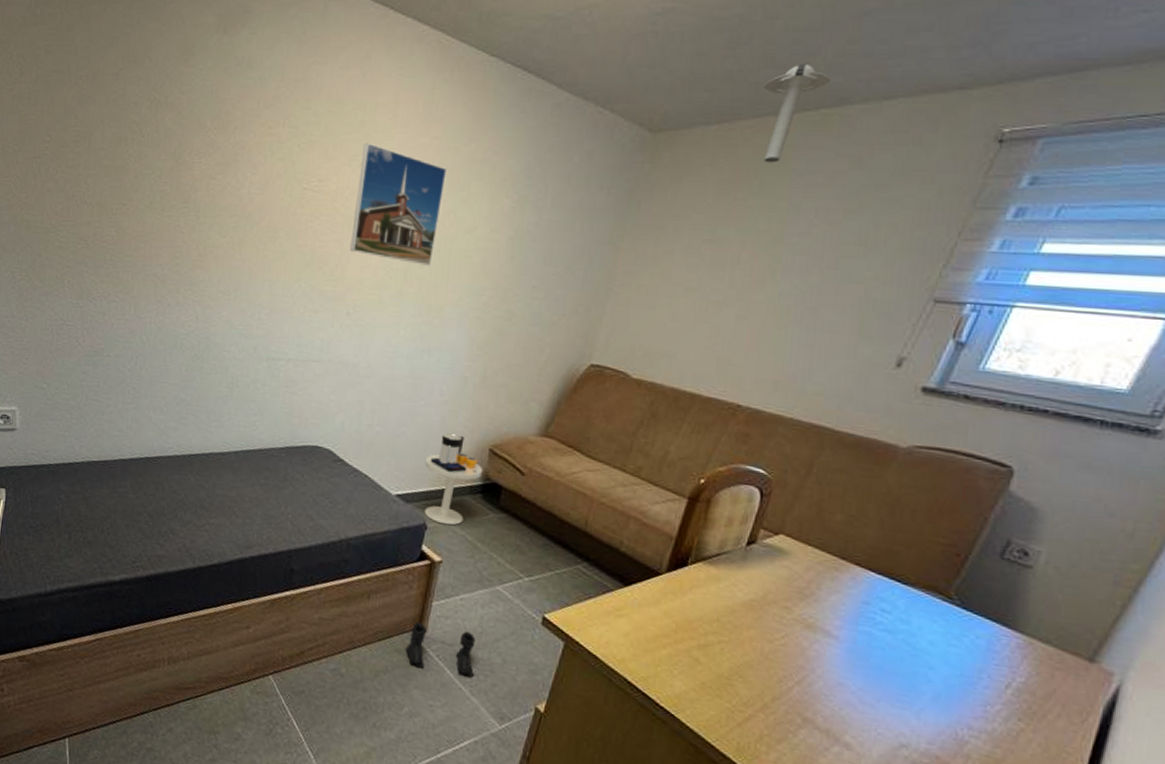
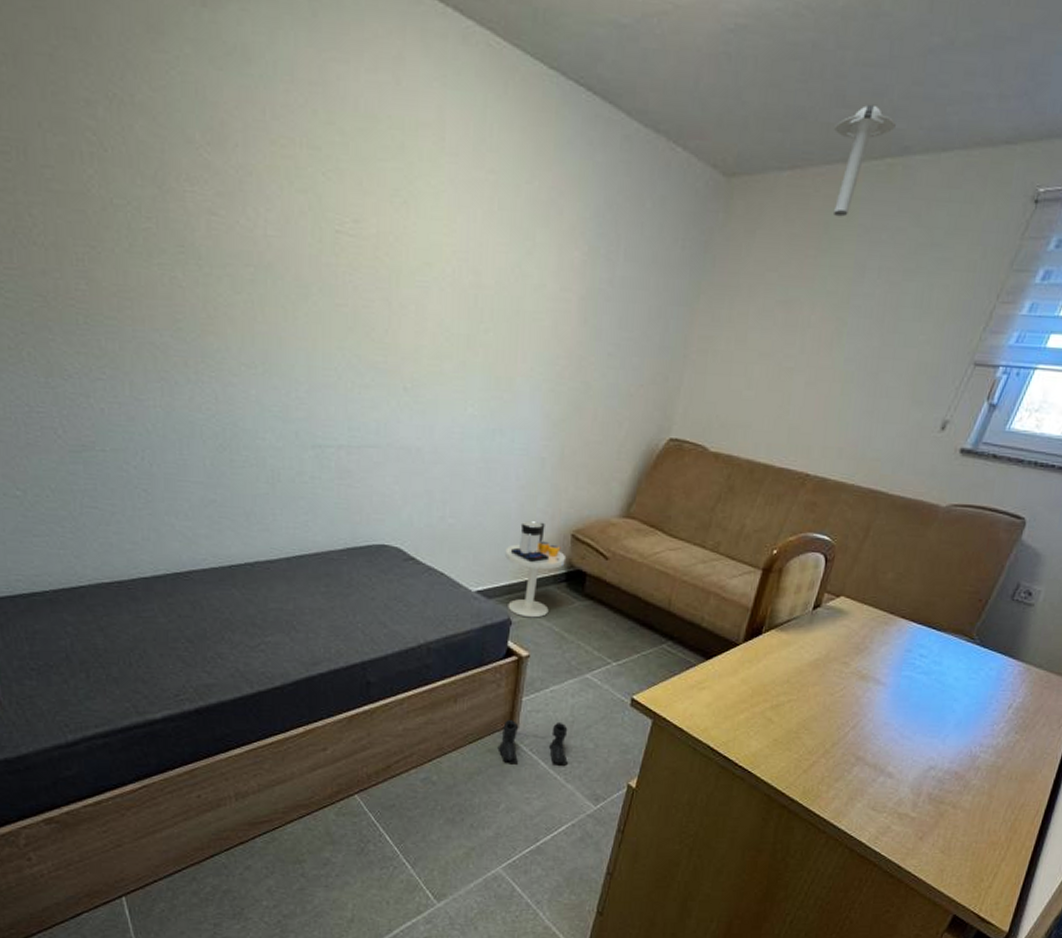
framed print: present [349,143,447,266] -> none [400,173,507,330]

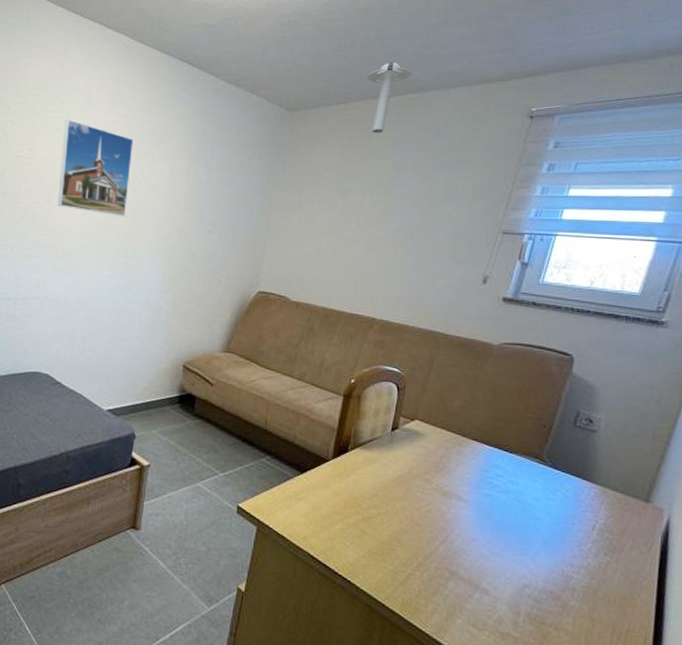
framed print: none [400,173,507,330] -> present [57,119,134,217]
boots: present [497,720,569,766] -> none [123,522,185,566]
side table: present [505,521,567,618] -> none [130,354,179,433]

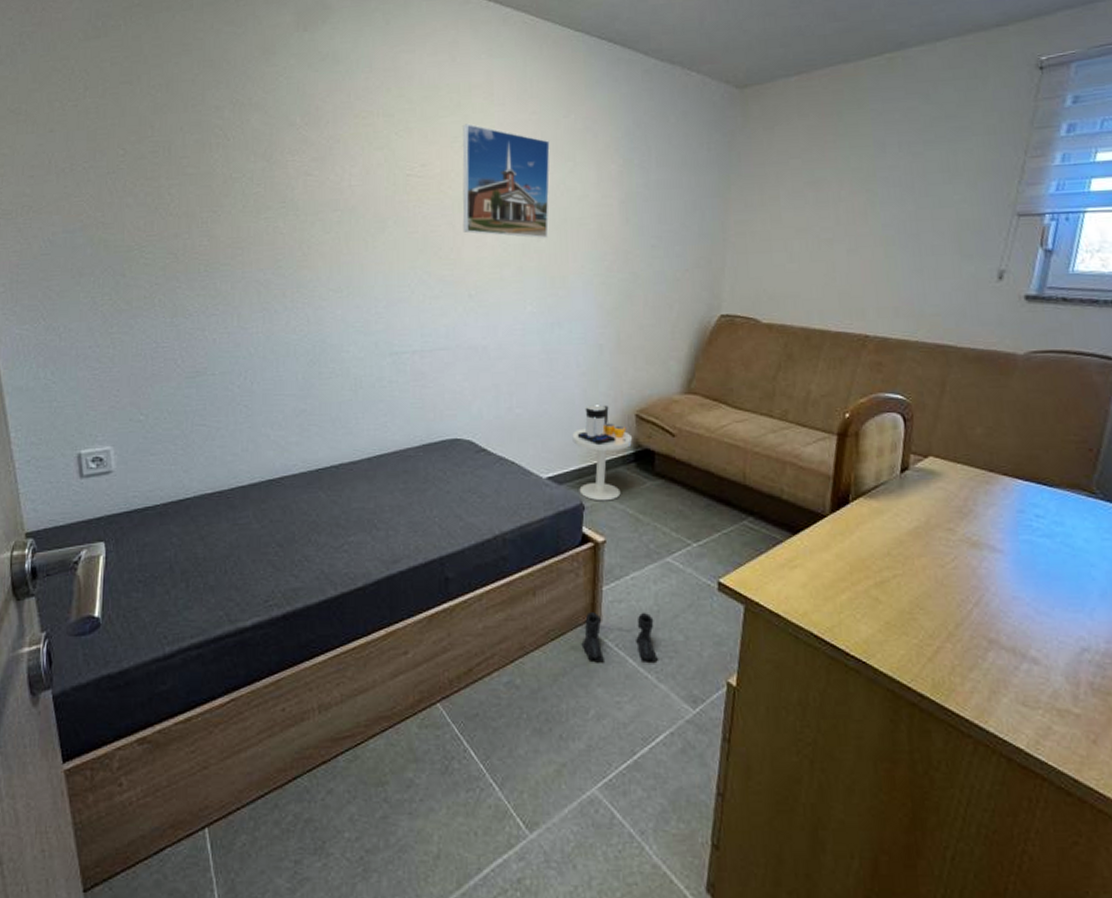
boots: none [123,522,185,566] -> present [581,612,659,662]
side table: none [130,354,179,433] -> present [572,405,633,501]
ceiling light: present [366,62,412,133] -> none [831,15,888,106]

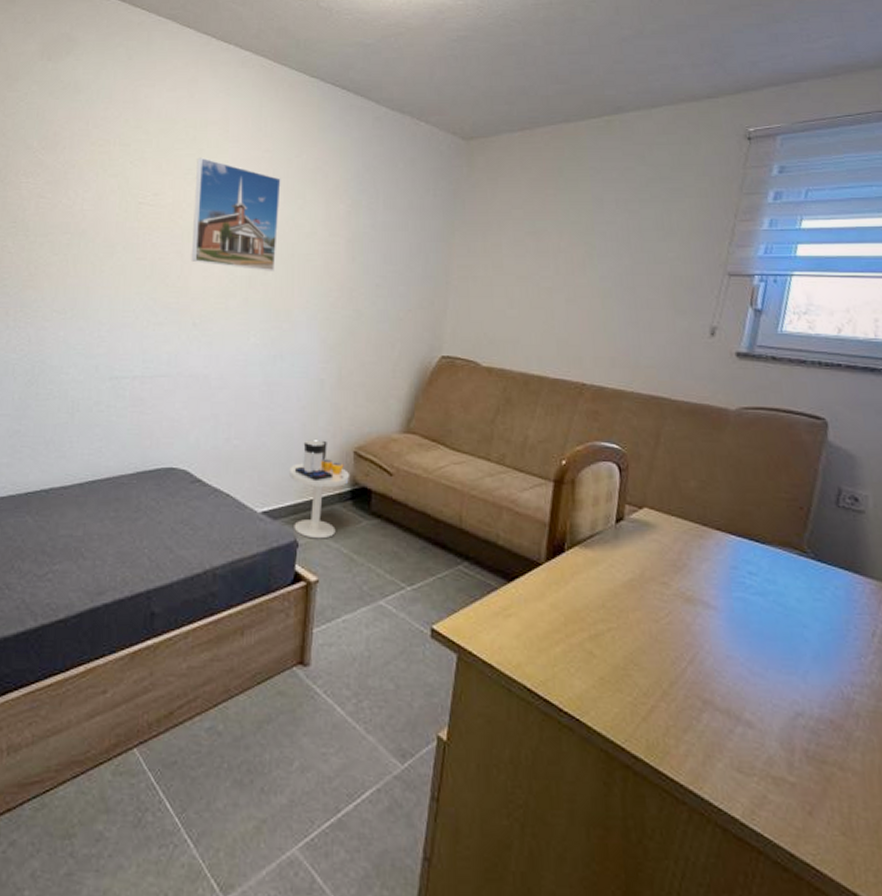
boots: present [581,612,659,662] -> none [288,656,368,712]

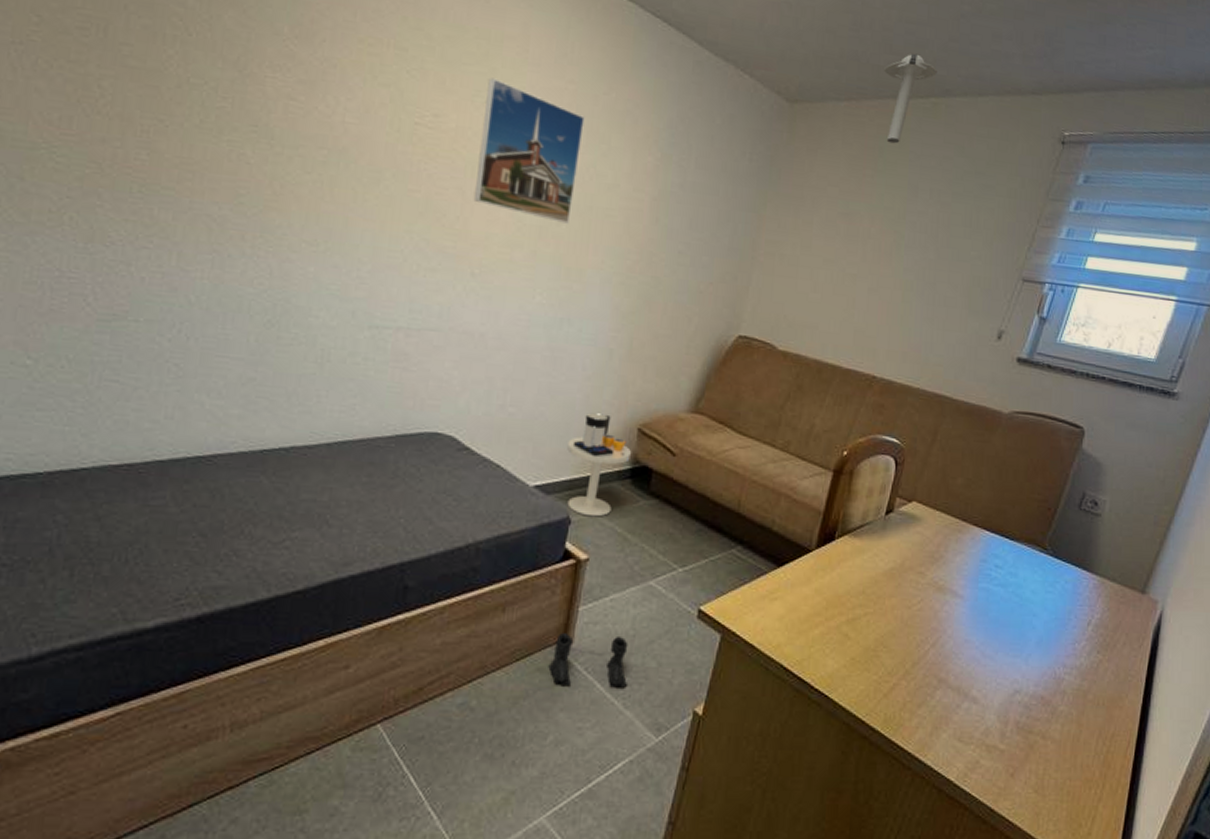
boots: none [288,656,368,712] -> present [548,633,629,688]
ceiling light: none [553,80,606,163] -> present [884,53,937,144]

